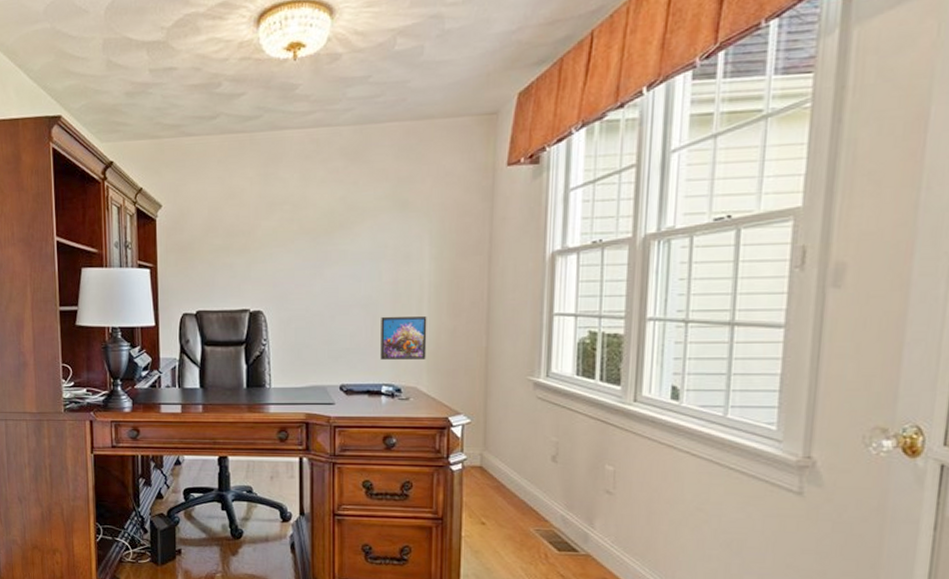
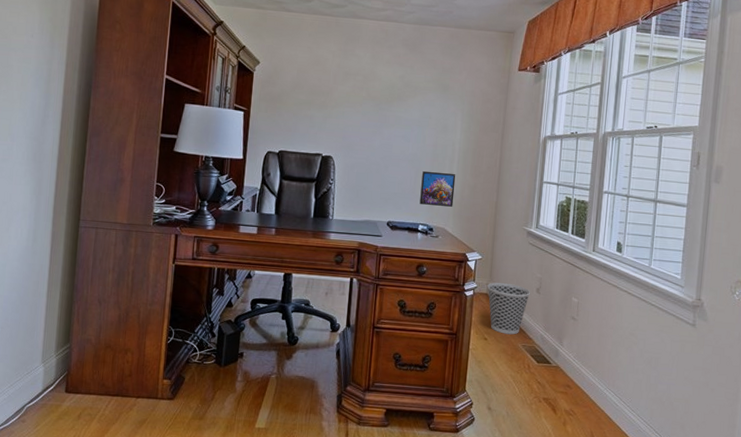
wastebasket: none [481,451,543,517] -> present [487,282,530,335]

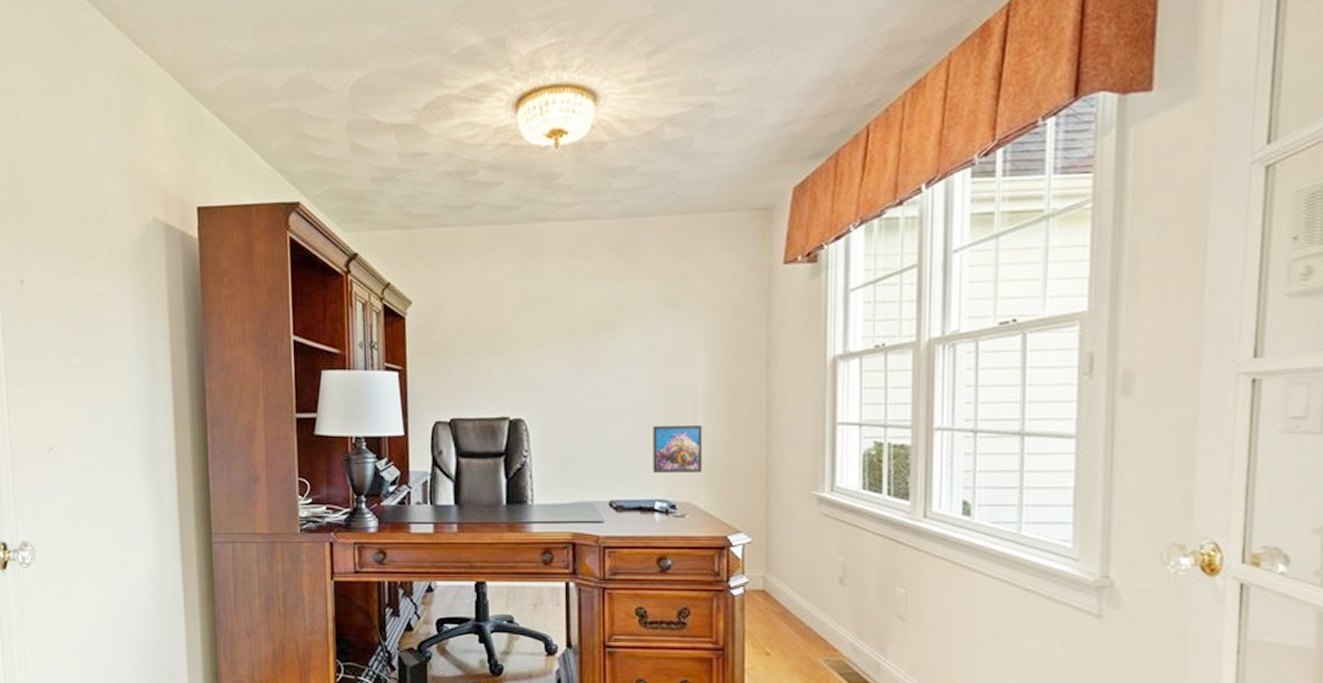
wastebasket: present [487,282,530,335] -> none [764,573,830,646]

